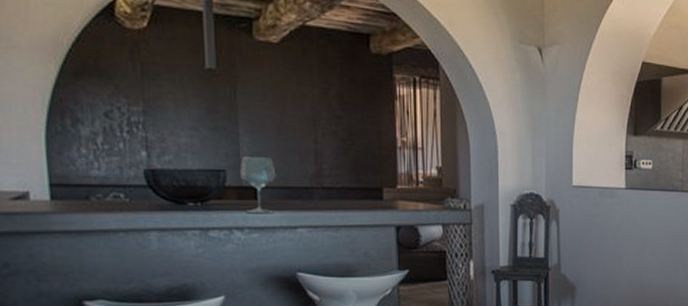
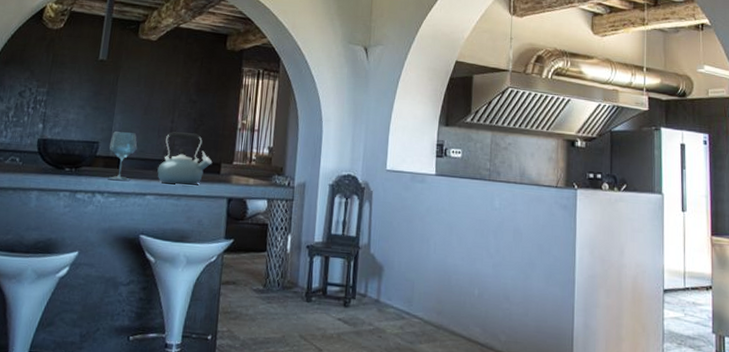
kettle: none [306,154,372,215] -> present [157,132,213,186]

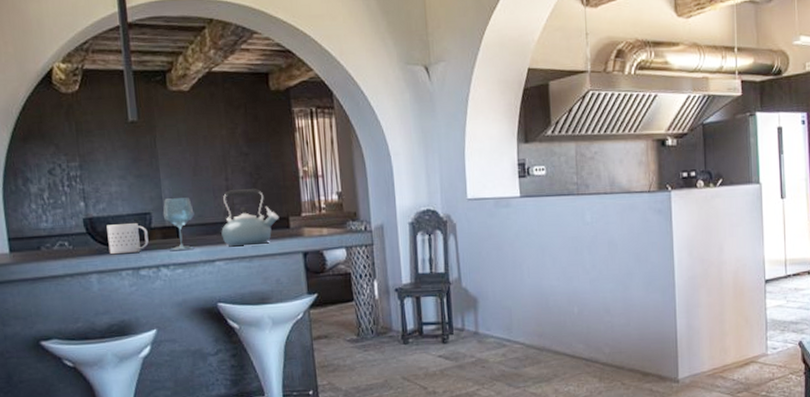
mug: none [53,147,93,177] -> present [106,223,149,255]

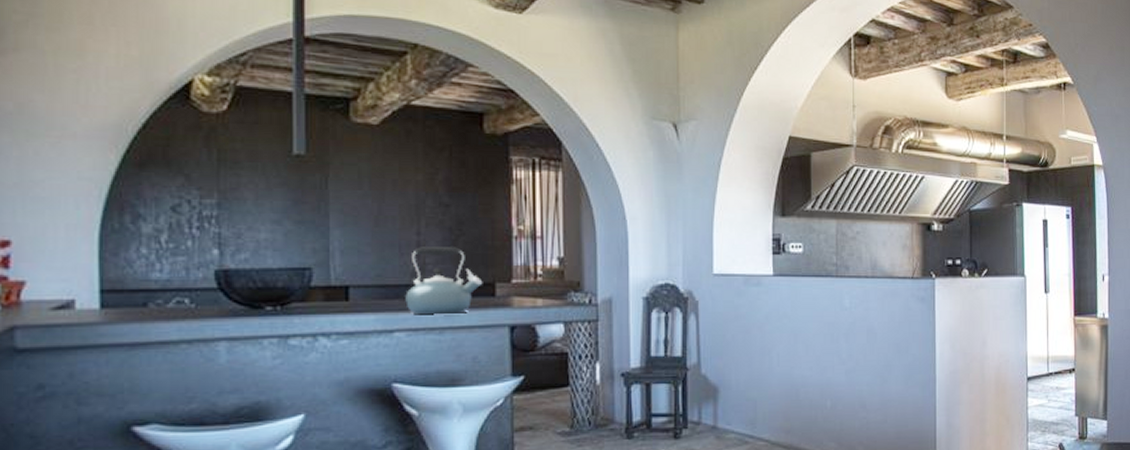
mug: present [106,223,149,255] -> none [248,280,305,318]
wine glass: present [162,197,195,251] -> none [328,252,371,317]

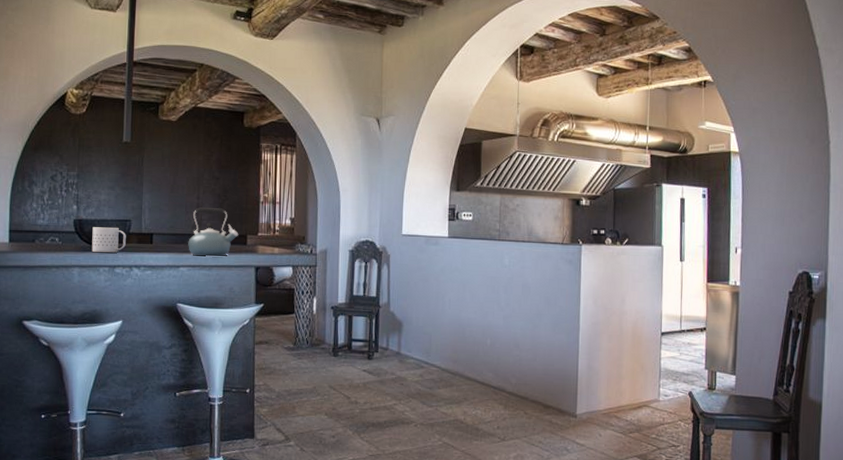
mug: none [248,280,305,318] -> present [91,227,126,253]

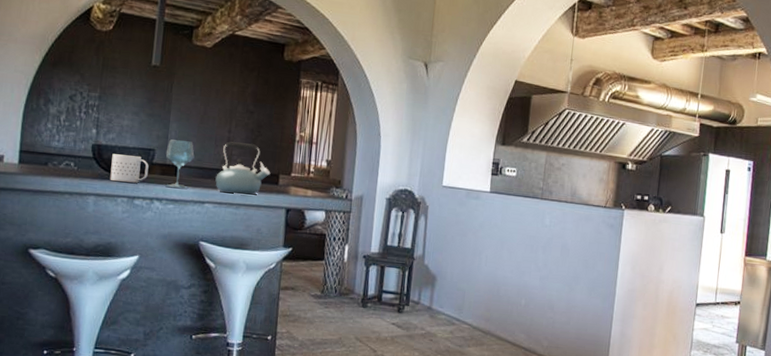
wine glass: none [141,209,167,255] -> present [165,139,195,189]

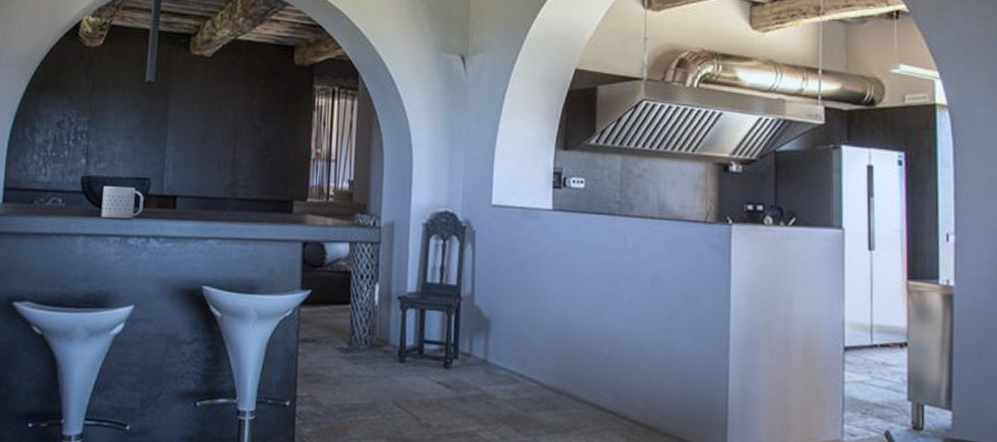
wine glass: present [165,139,195,189] -> none [162,165,195,223]
kettle: present [215,141,271,195] -> none [219,164,283,228]

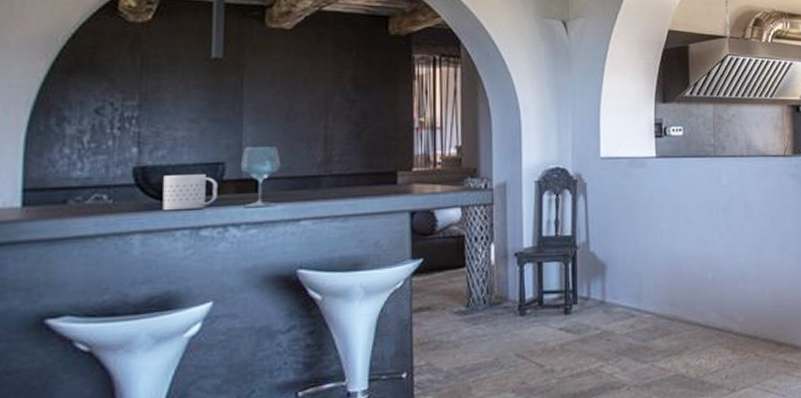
wine glass: none [162,165,195,223] -> present [240,146,281,208]

